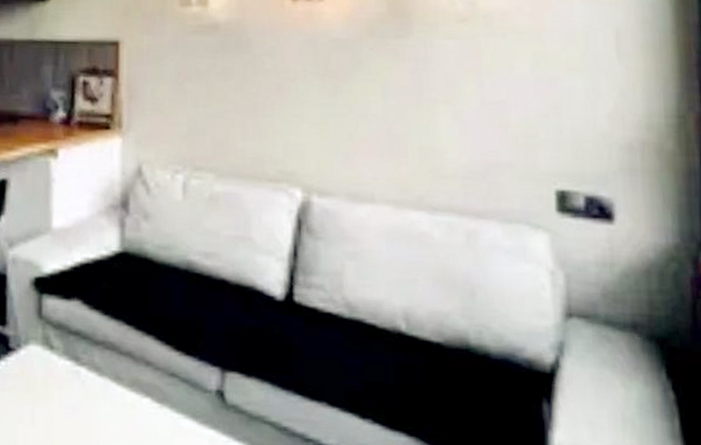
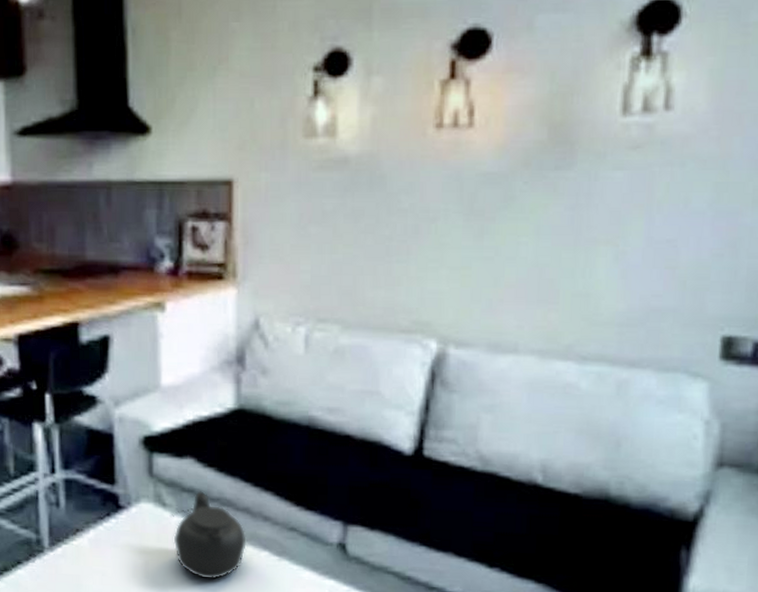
teapot: none [56,333,129,428] -> present [169,491,247,580]

